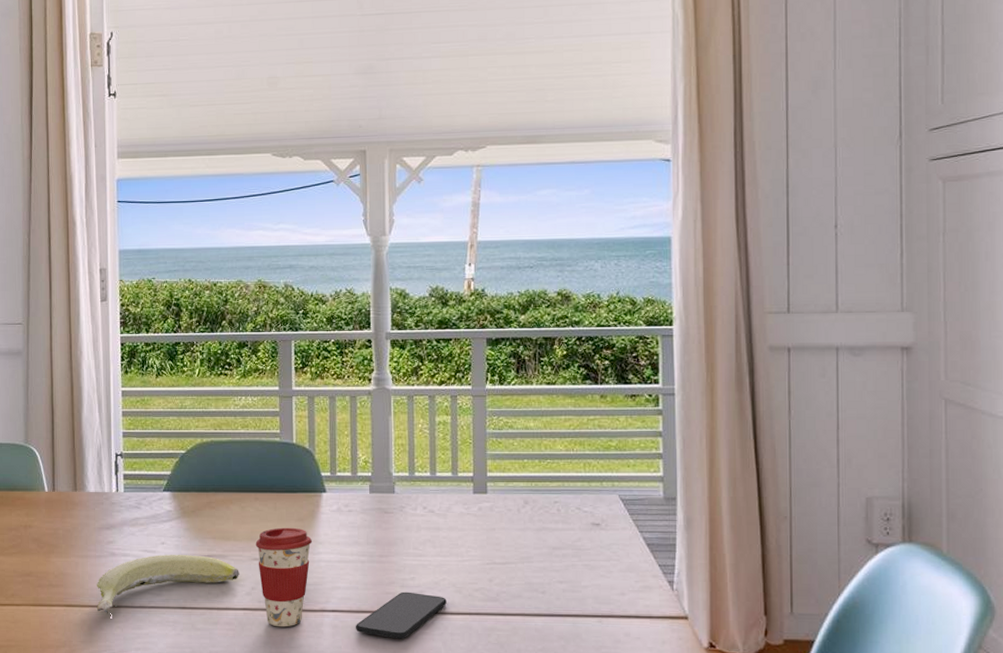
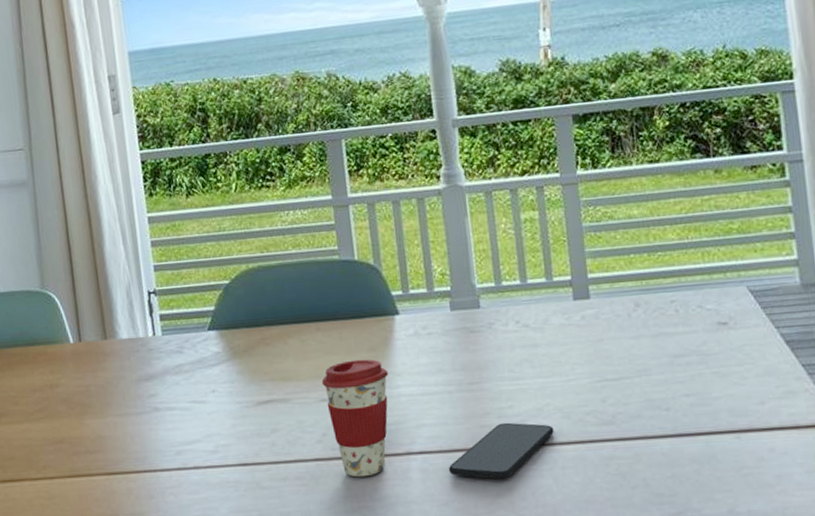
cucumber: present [96,554,239,614] -> none [141,401,307,480]

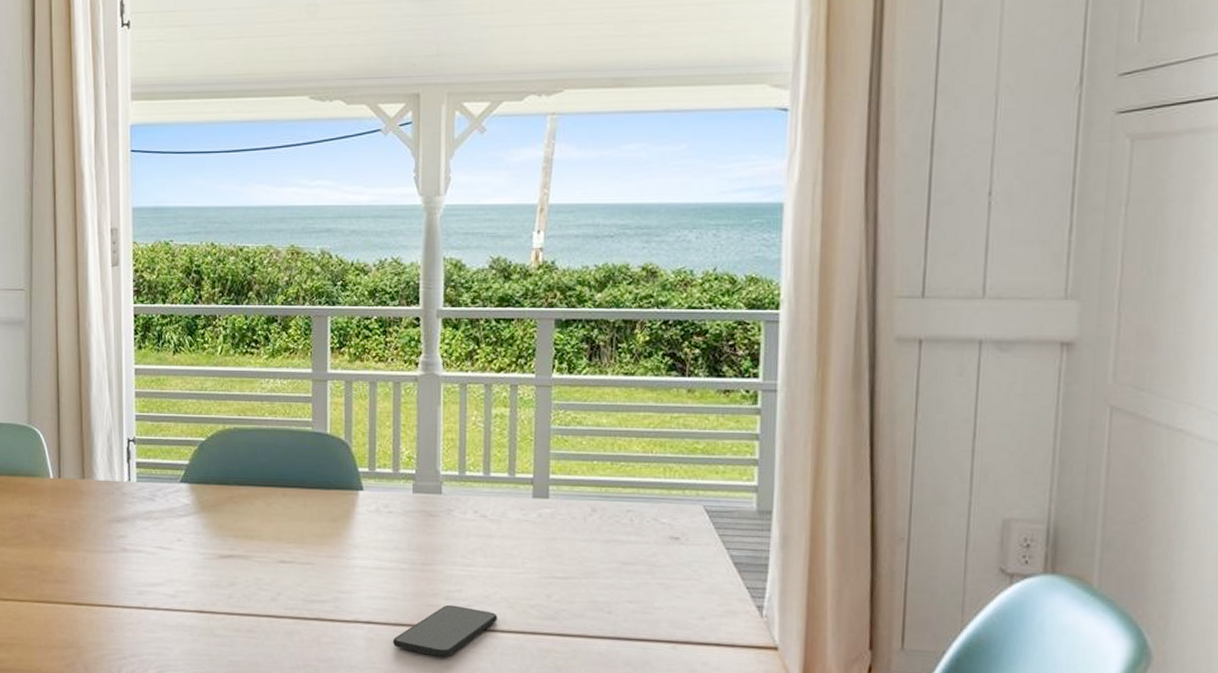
coffee cup: present [321,359,389,477] -> none [282,527,347,638]

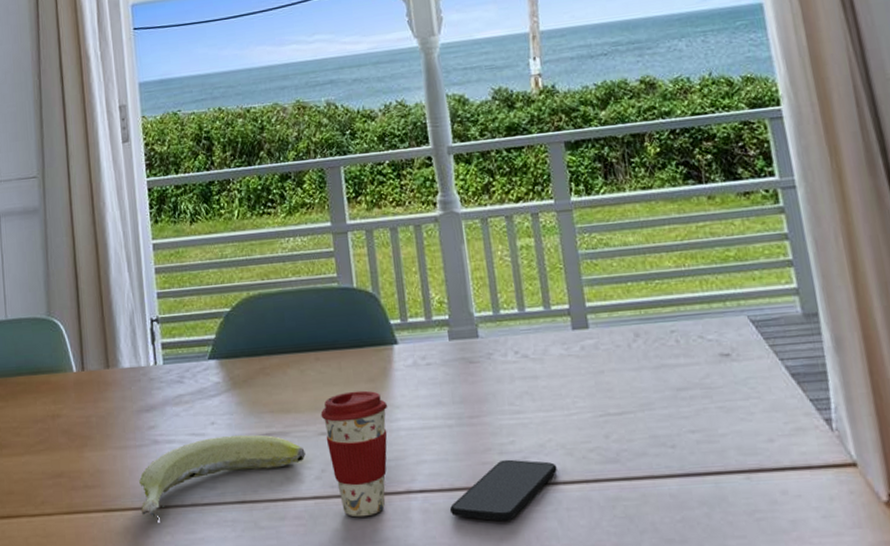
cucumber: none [106,552,264,615] -> present [139,434,306,518]
coffee cup: none [282,527,347,638] -> present [320,390,388,518]

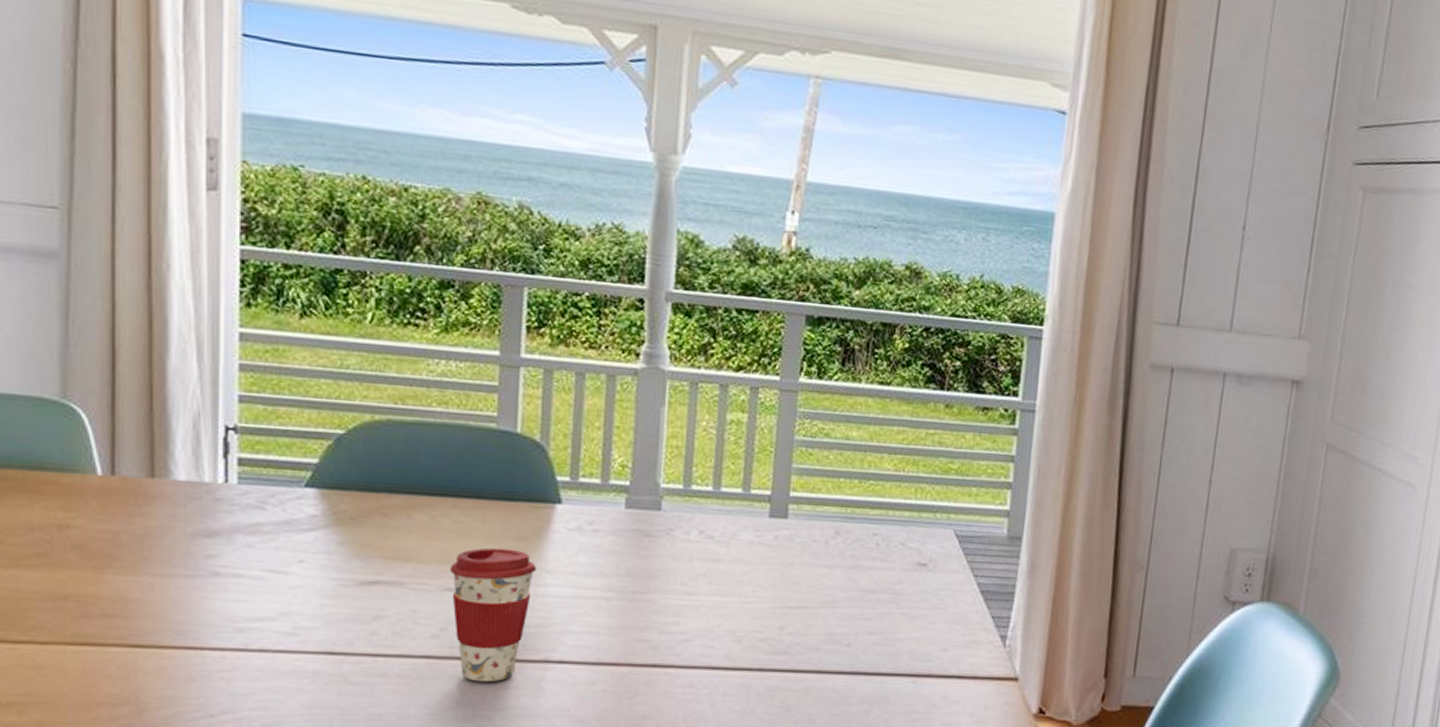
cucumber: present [139,434,306,518] -> none [184,577,423,660]
smartphone: present [449,459,557,522] -> none [590,639,721,700]

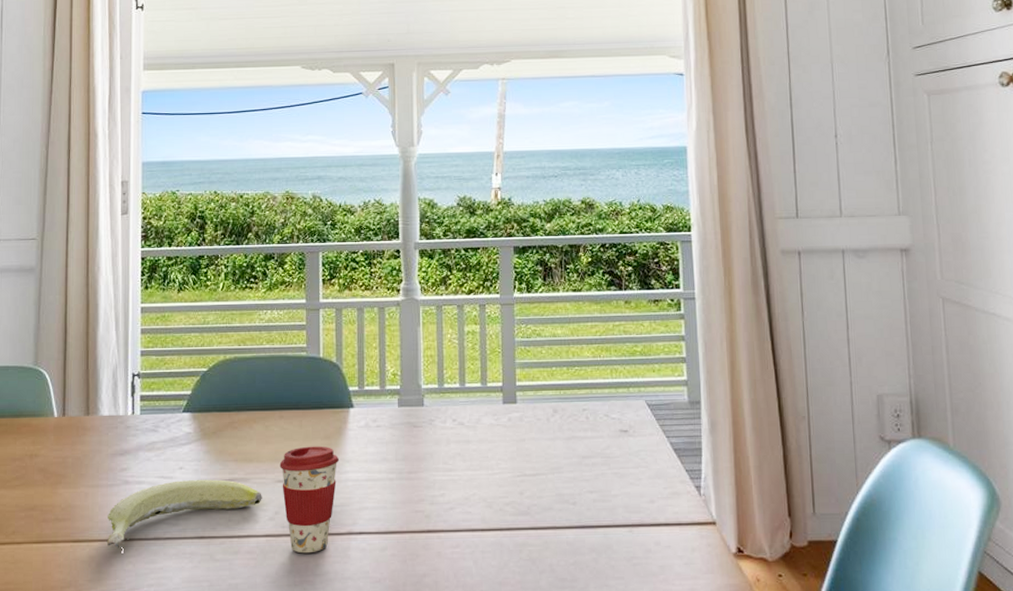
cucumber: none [184,577,423,660] -> present [106,479,262,549]

